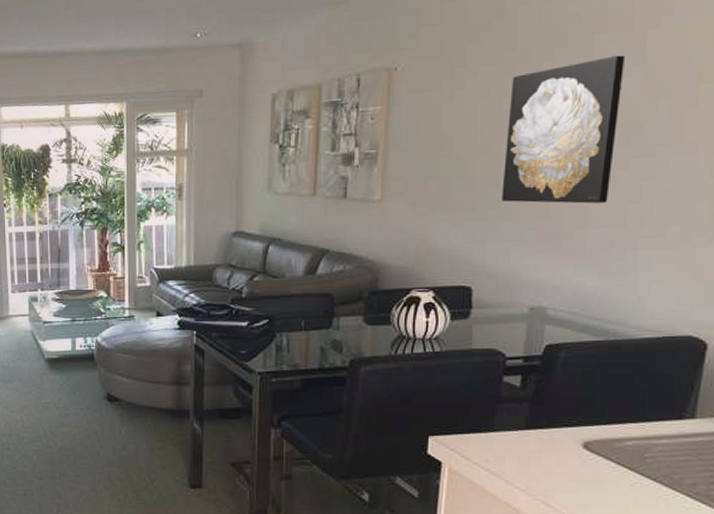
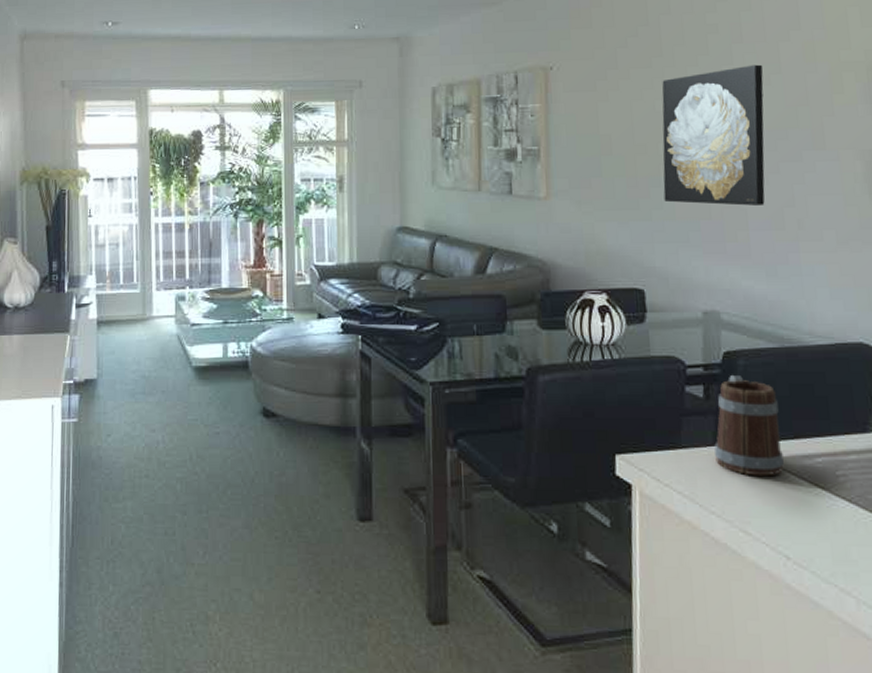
mug: none [526,367,595,457] -> present [714,376,784,477]

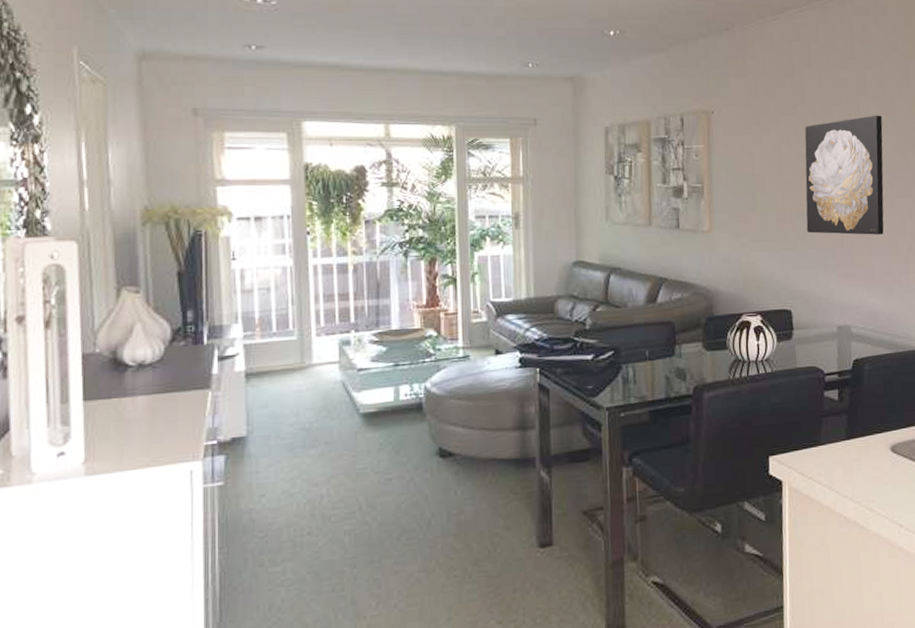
mug: present [714,376,784,477] -> none [847,379,898,462]

